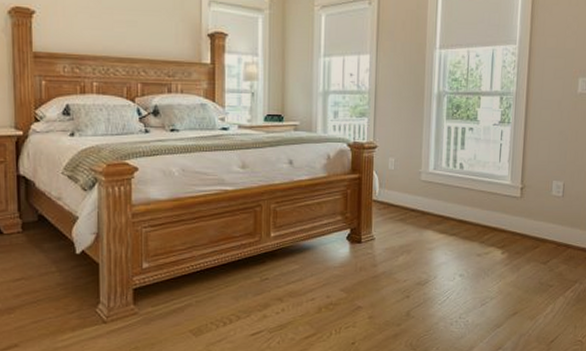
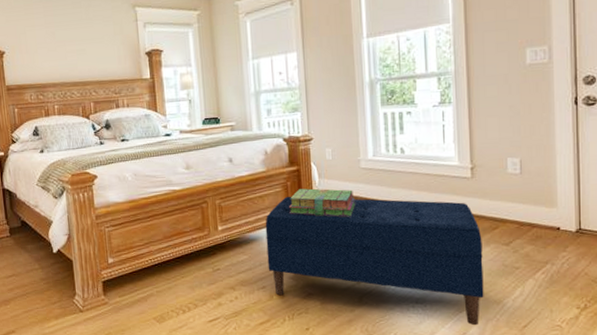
bench: none [319,204,524,341] -> present [265,196,484,326]
stack of books: none [347,198,412,230] -> present [289,188,355,217]

